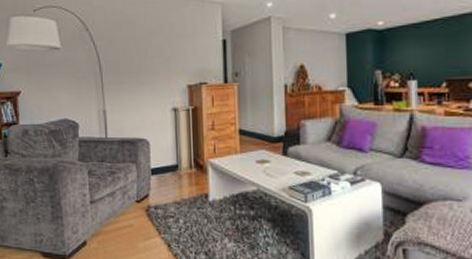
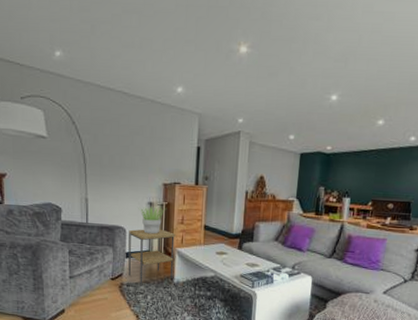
side table: none [153,138,207,208] -> present [128,229,176,286]
potted plant: none [161,112,193,145] -> present [138,206,166,234]

